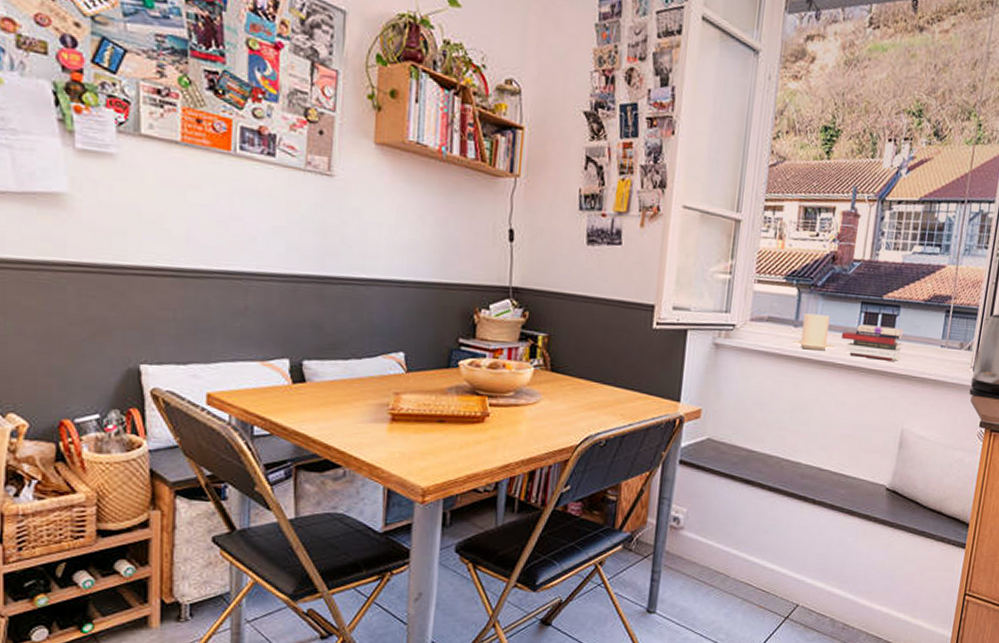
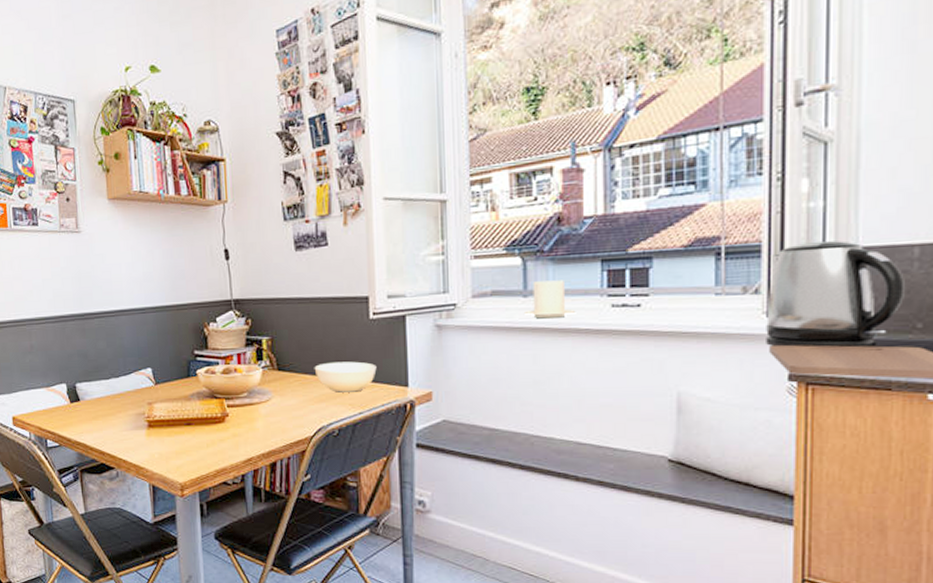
bowl: none [589,368,653,403] -> present [314,361,377,392]
books: present [841,324,903,361] -> none [581,281,663,319]

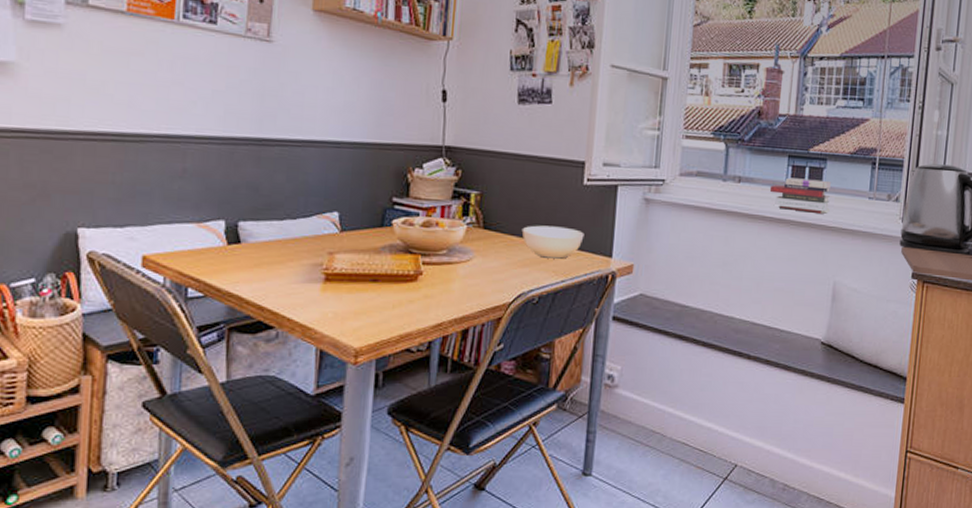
candle: present [523,280,576,319] -> none [721,167,764,205]
books: none [581,281,663,319] -> present [769,177,831,214]

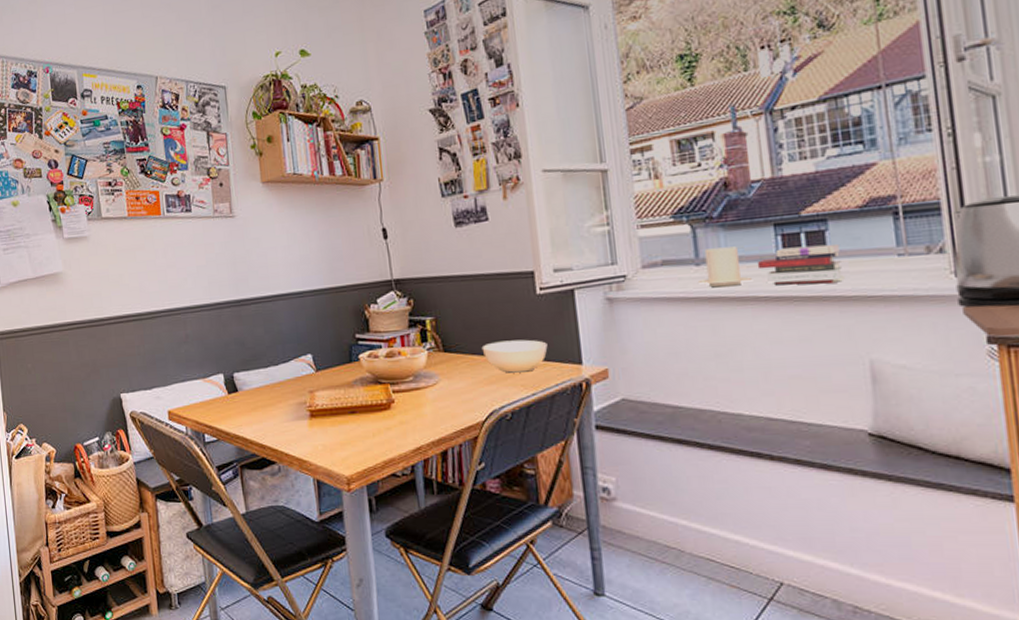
candle: none [721,167,764,205] -> present [697,246,753,288]

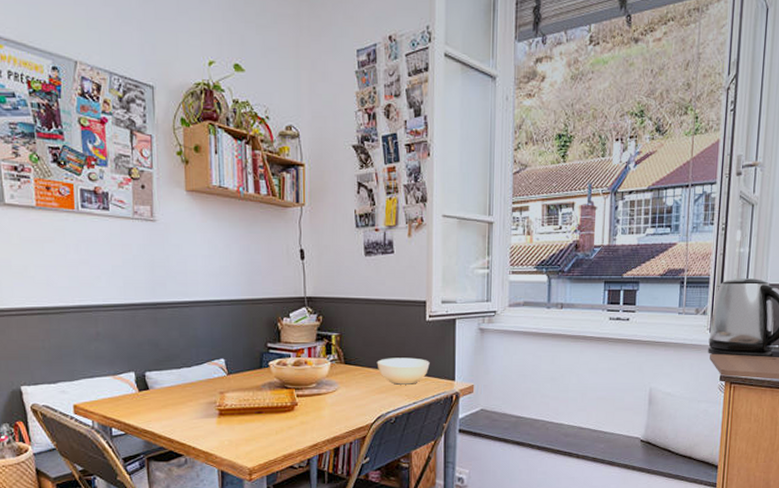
candle: present [697,246,753,288] -> none [546,296,585,327]
books: present [757,244,845,286] -> none [589,301,644,330]

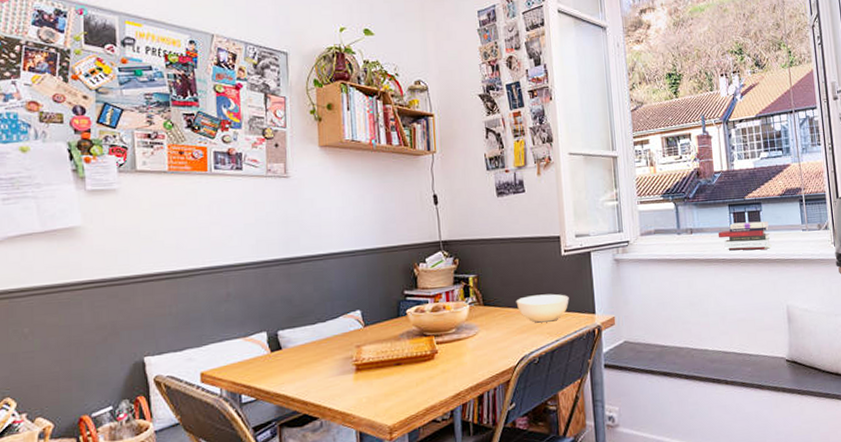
books: none [589,301,644,330] -> present [718,221,772,251]

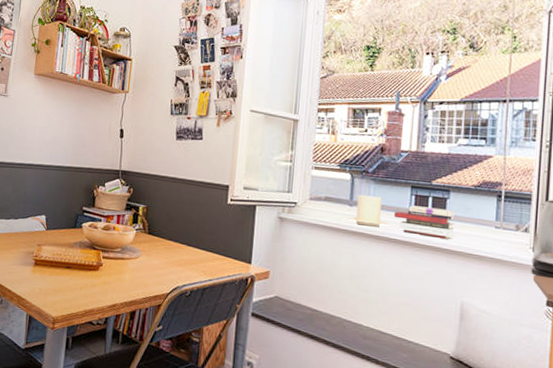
bowl: present [516,293,569,323] -> none [177,234,228,262]
candle: none [678,220,715,252] -> present [348,195,389,227]

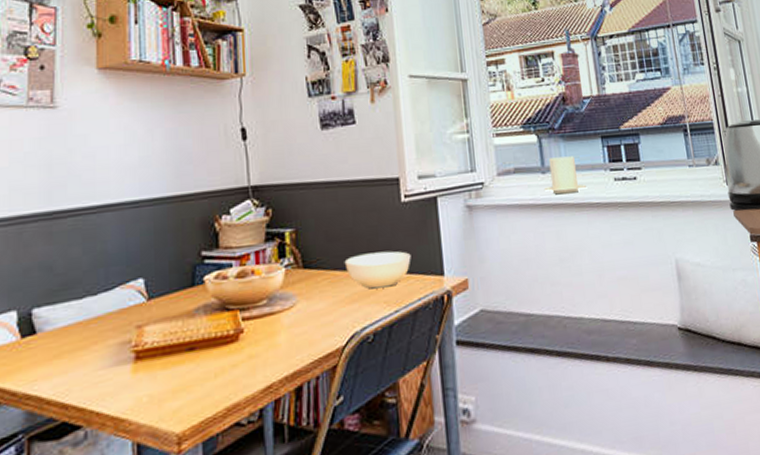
bowl: none [177,234,228,262] -> present [344,251,411,289]
books: present [393,205,455,239] -> none [590,155,654,193]

